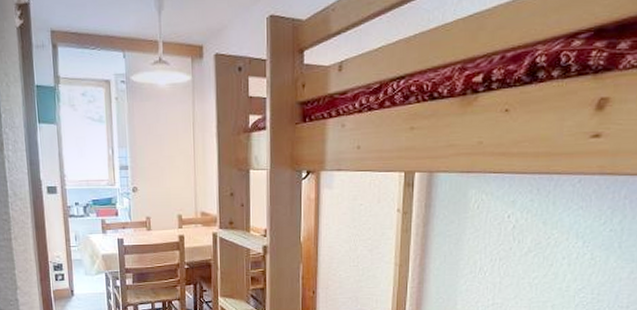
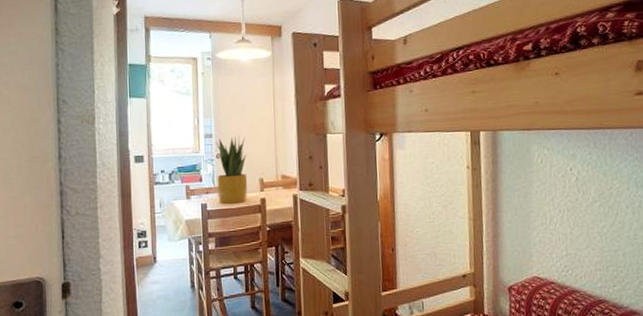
planter: none [131,169,166,240] -> present [215,136,248,204]

